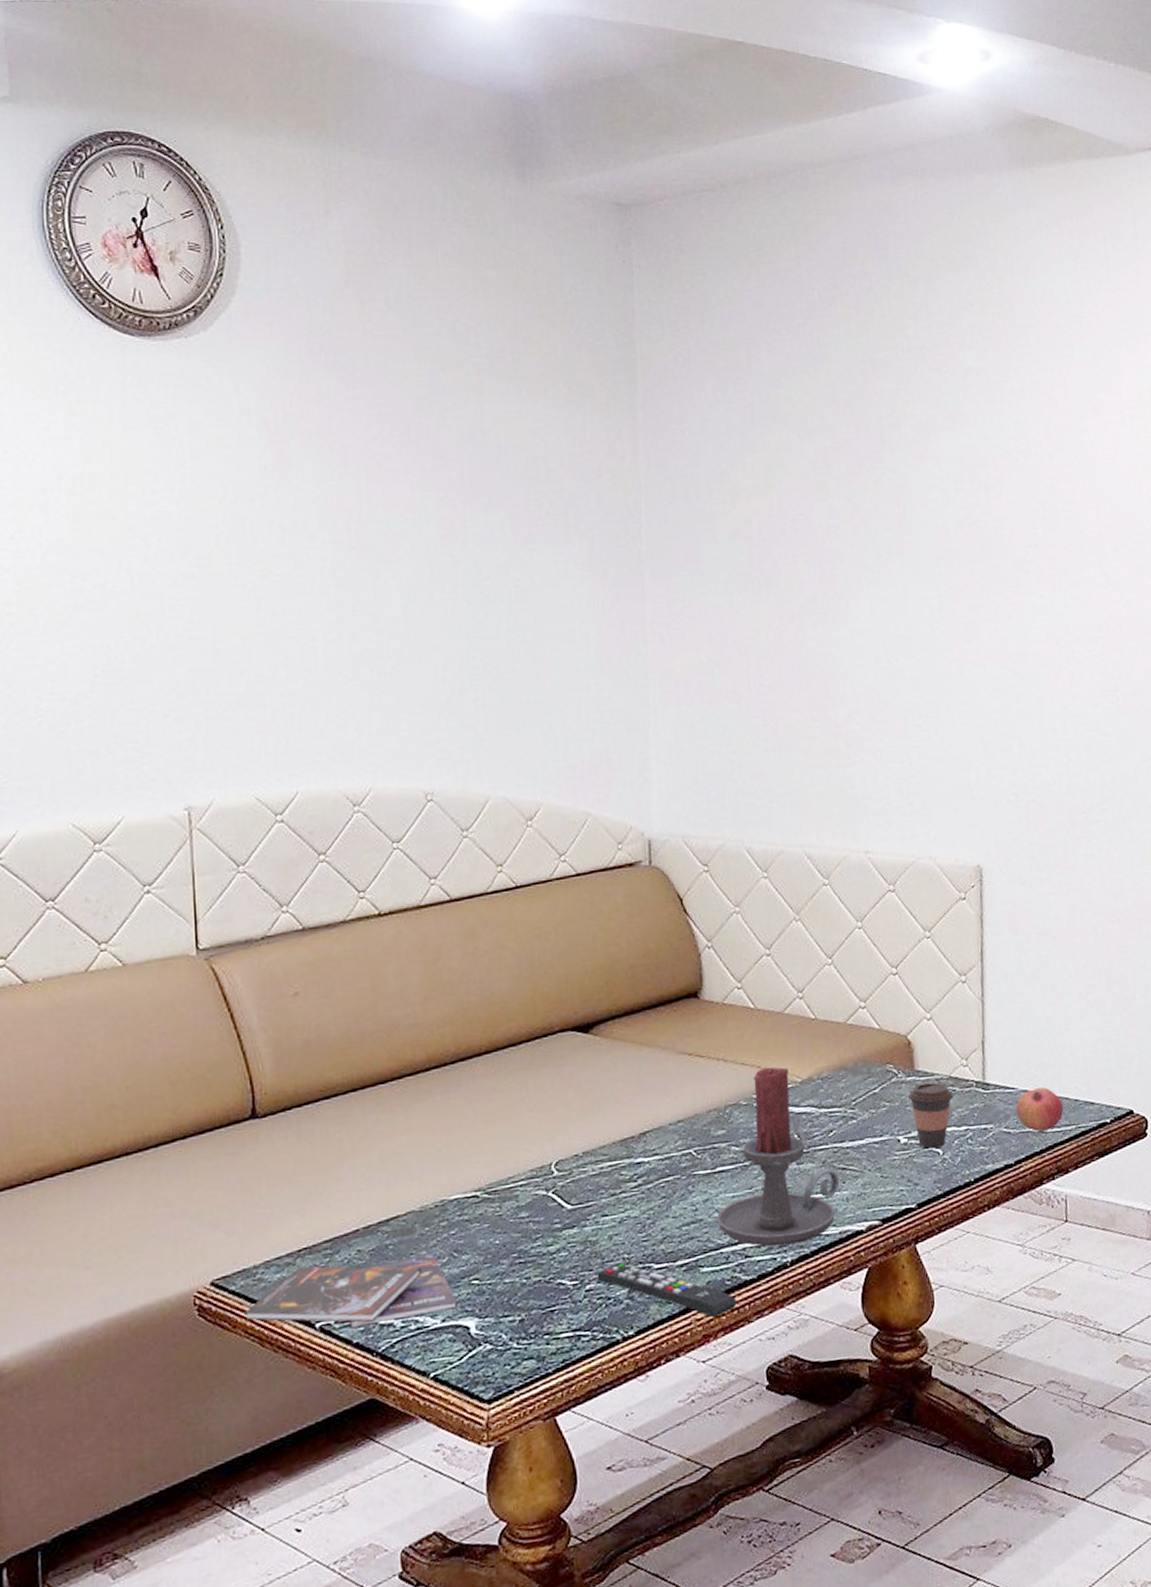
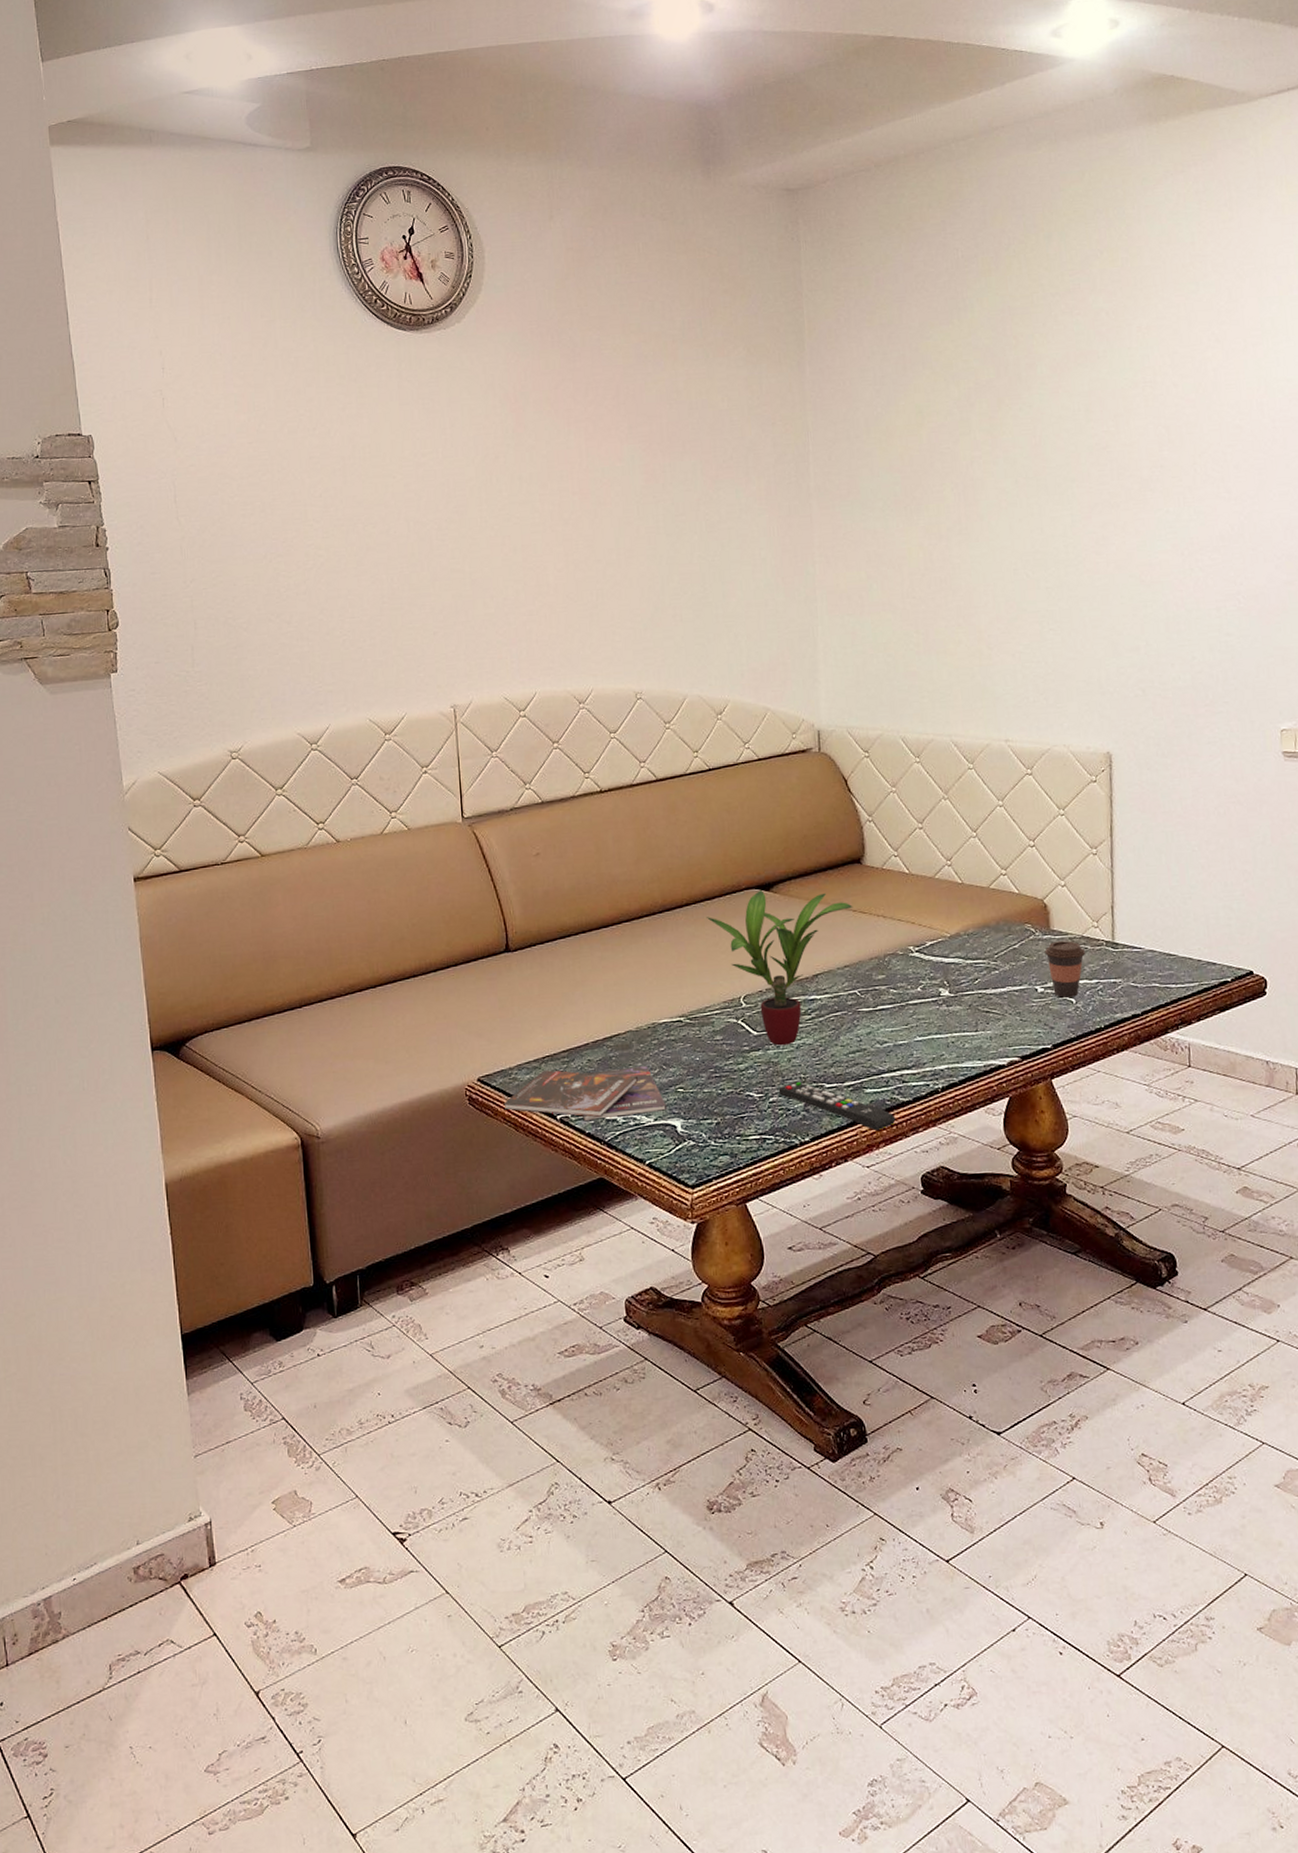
potted plant: none [509,1031,689,1221] -> present [706,889,853,1046]
candle holder: present [716,1067,840,1247] -> none [878,923,984,1075]
pomegranate: present [1016,1087,1064,1132] -> none [1143,948,1188,987]

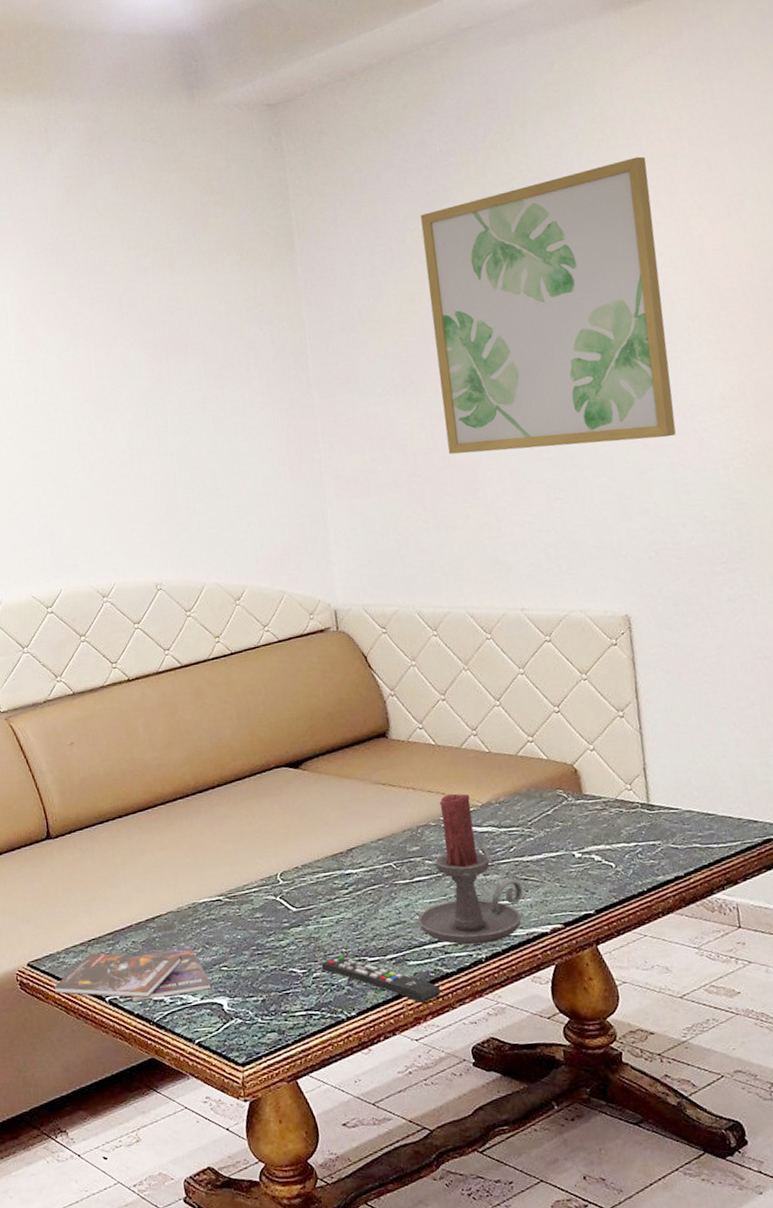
potted plant: present [706,889,853,1046] -> none [238,767,382,921]
candle holder: none [878,923,984,1075] -> present [417,793,523,945]
wall art: none [936,280,1173,577] -> present [420,156,676,454]
coffee cup: present [1044,941,1086,998] -> none [578,804,622,862]

